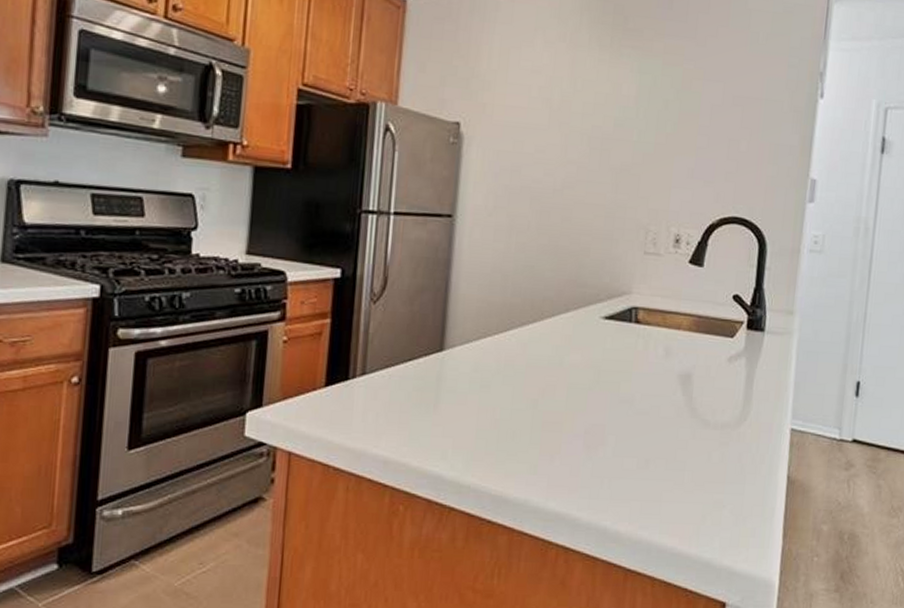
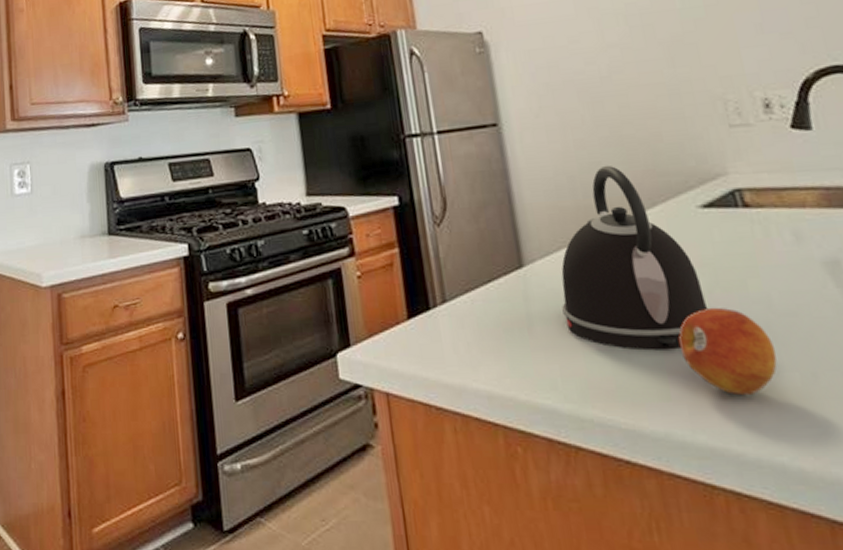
kettle: none [468,270,586,434] -> present [561,165,709,351]
fruit: none [555,401,626,474] -> present [678,307,777,396]

